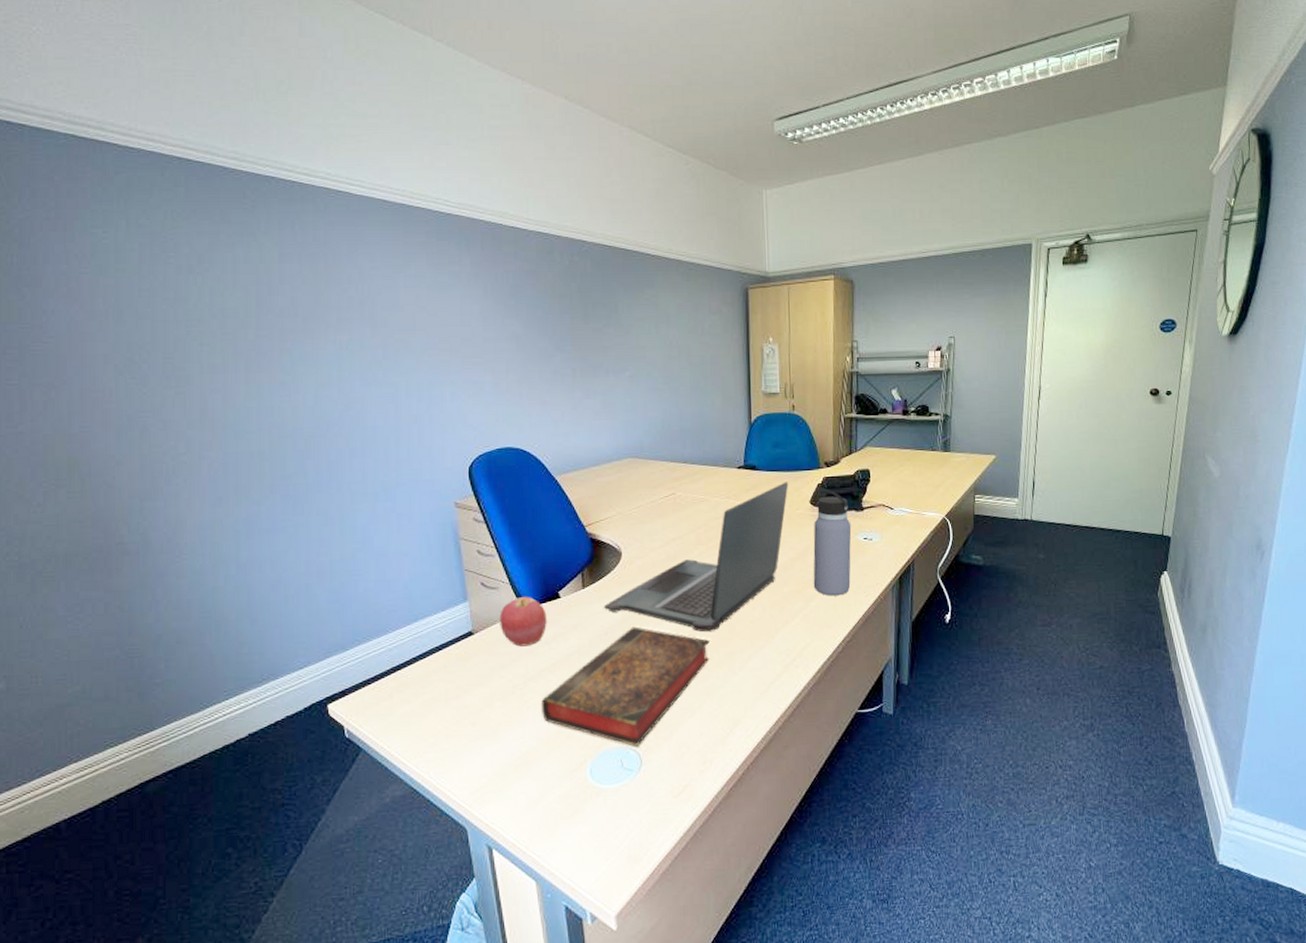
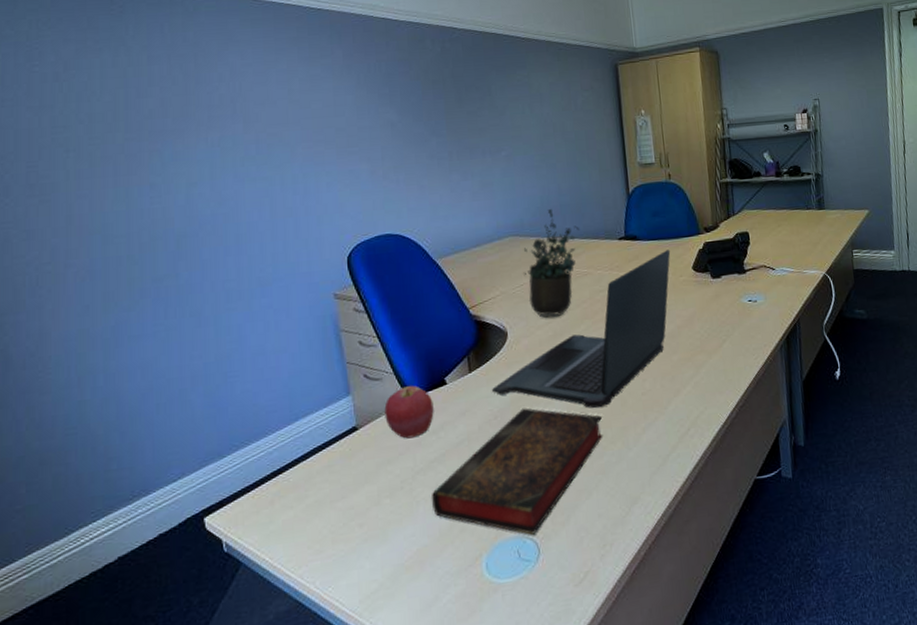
potted plant: none [641,432,699,542] -> present [523,208,579,318]
water bottle: present [813,488,852,596] -> none [695,253,739,362]

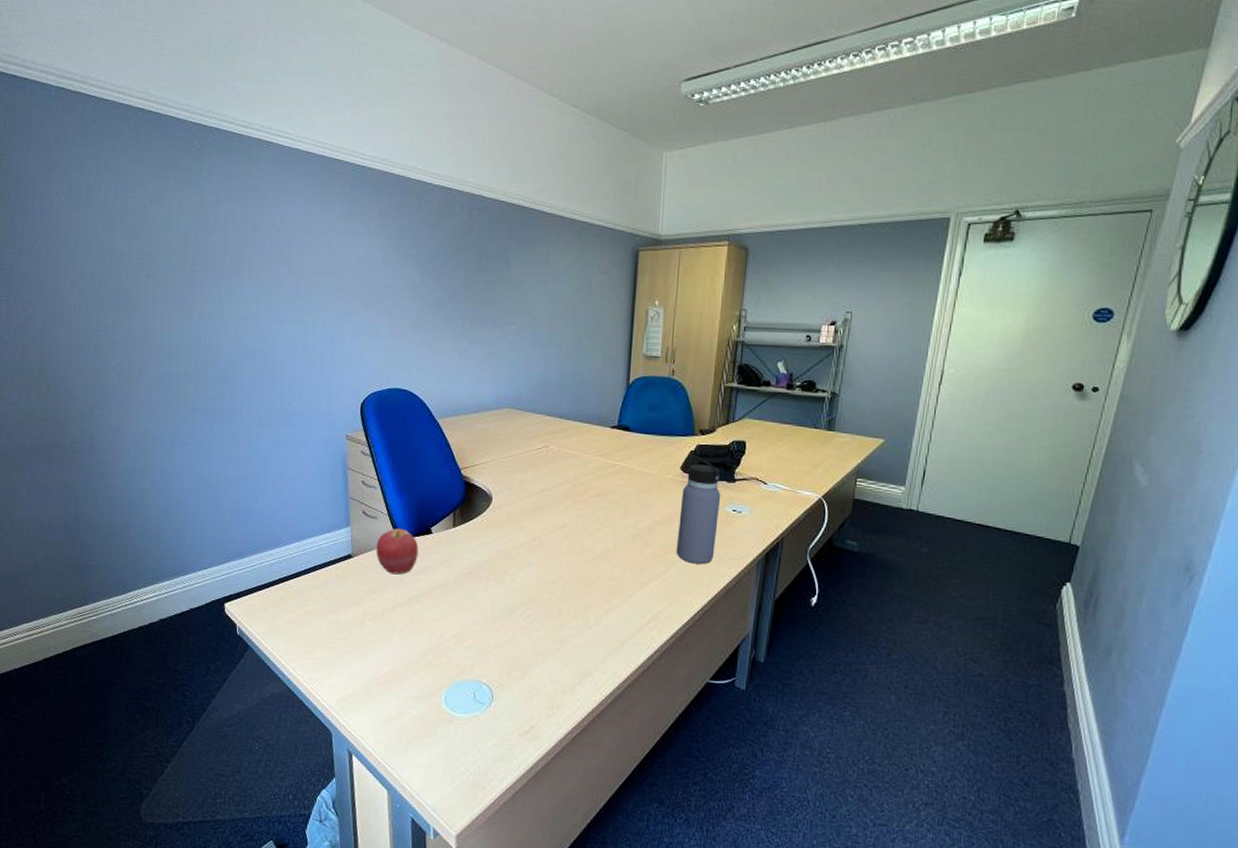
book: present [431,407,603,536] -> none [405,569,569,683]
laptop: present [491,249,671,409] -> none [470,445,661,584]
potted plant: present [523,208,579,318] -> none [515,387,574,492]
water bottle: none [695,253,739,362] -> present [676,455,721,565]

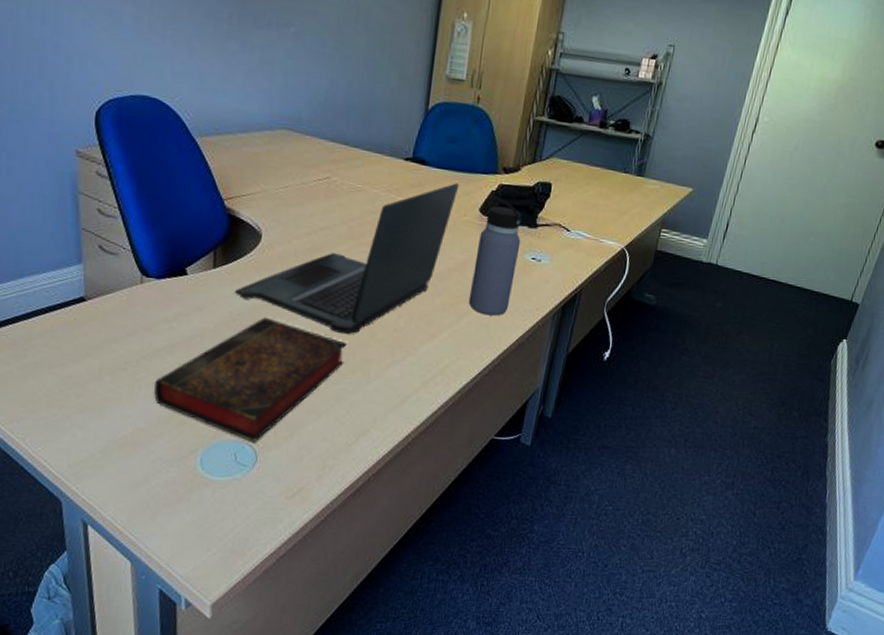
apple: present [376,528,419,575] -> none [116,267,170,322]
book: none [405,569,569,683] -> present [153,317,348,443]
laptop: none [470,445,661,584] -> present [234,183,460,335]

